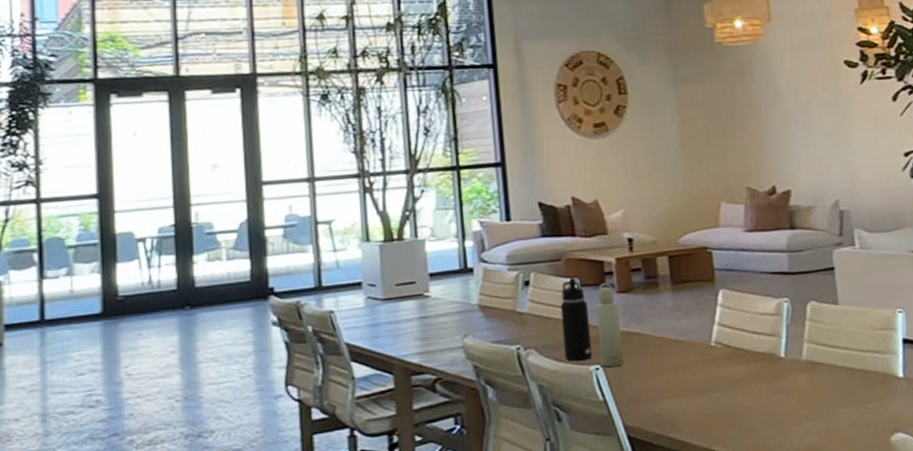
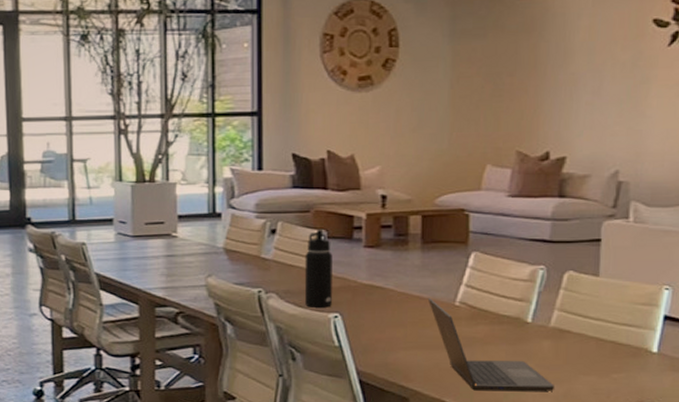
bottle: present [595,282,624,368] -> none [340,236,365,317]
laptop: none [684,341,816,435] -> present [427,298,554,391]

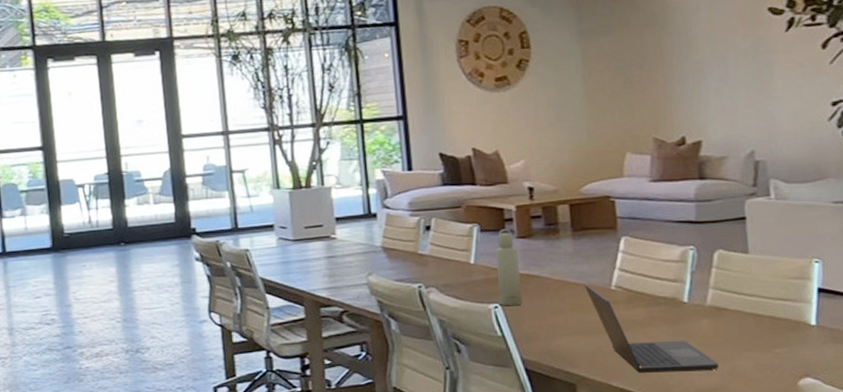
water bottle: present [304,229,333,308] -> none [460,223,491,300]
bottle: none [340,236,365,317] -> present [495,228,523,307]

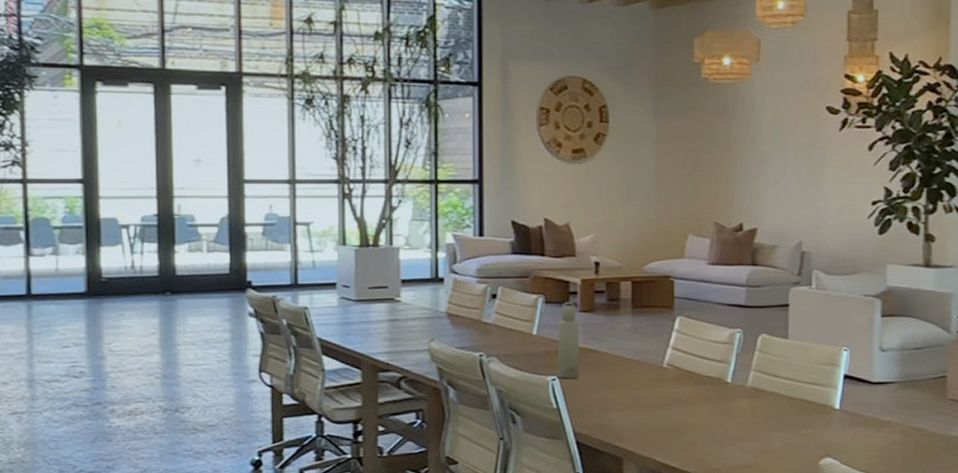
laptop: present [583,284,718,373] -> none [638,361,752,449]

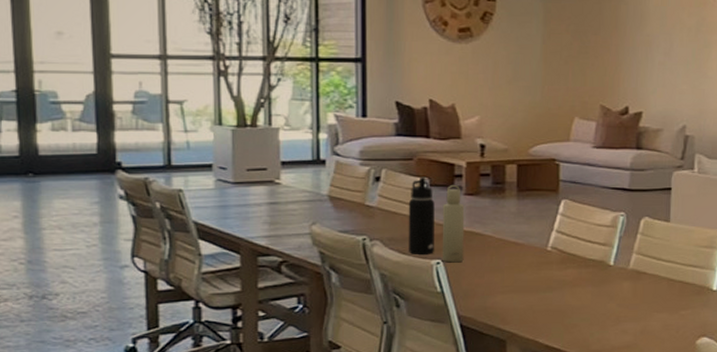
water bottle: none [524,294,550,371] -> present [408,176,435,254]

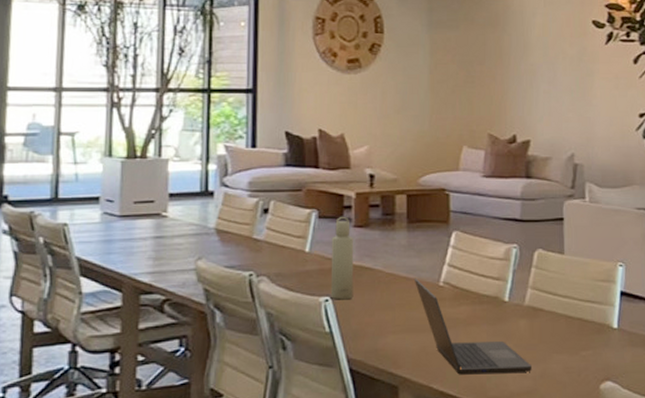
water bottle: present [408,176,435,254] -> none [295,208,324,291]
laptop: none [522,244,633,331] -> present [414,279,531,375]

